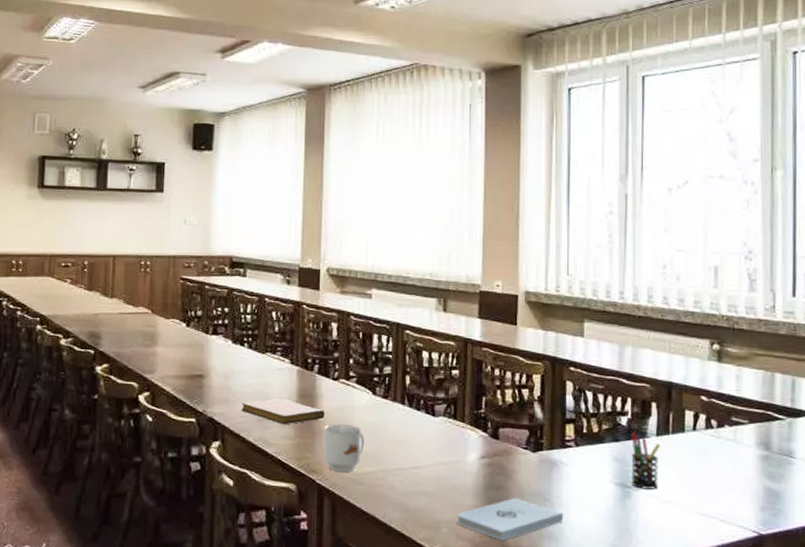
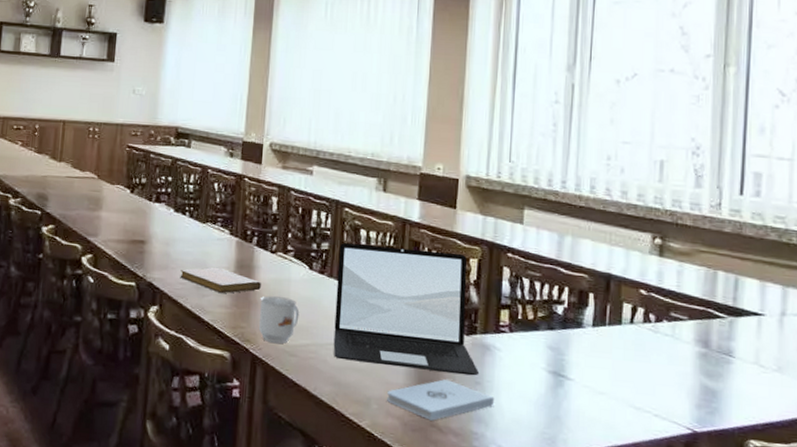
laptop: none [400,366,547,493] -> present [333,243,479,376]
pen holder: present [631,433,661,490] -> none [565,322,596,380]

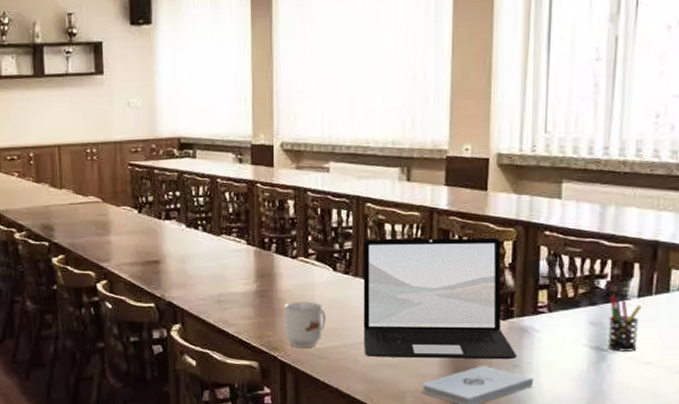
notebook: present [180,267,261,294] -> none [199,279,284,305]
pen holder: none [565,322,596,380] -> present [608,295,642,351]

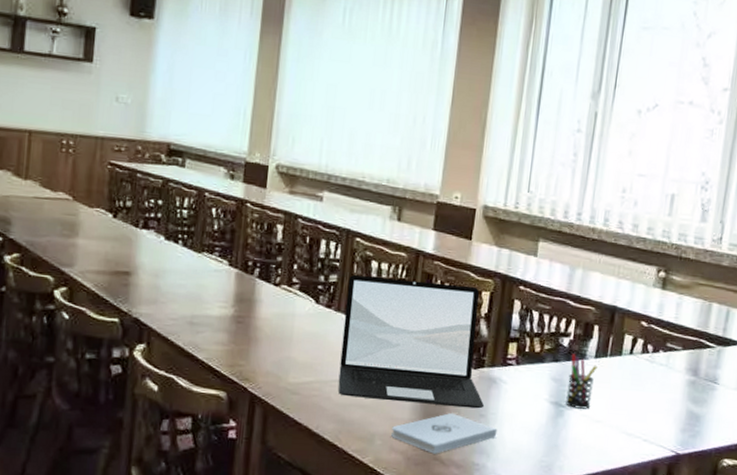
mug: present [284,302,326,348] -> none [259,331,304,381]

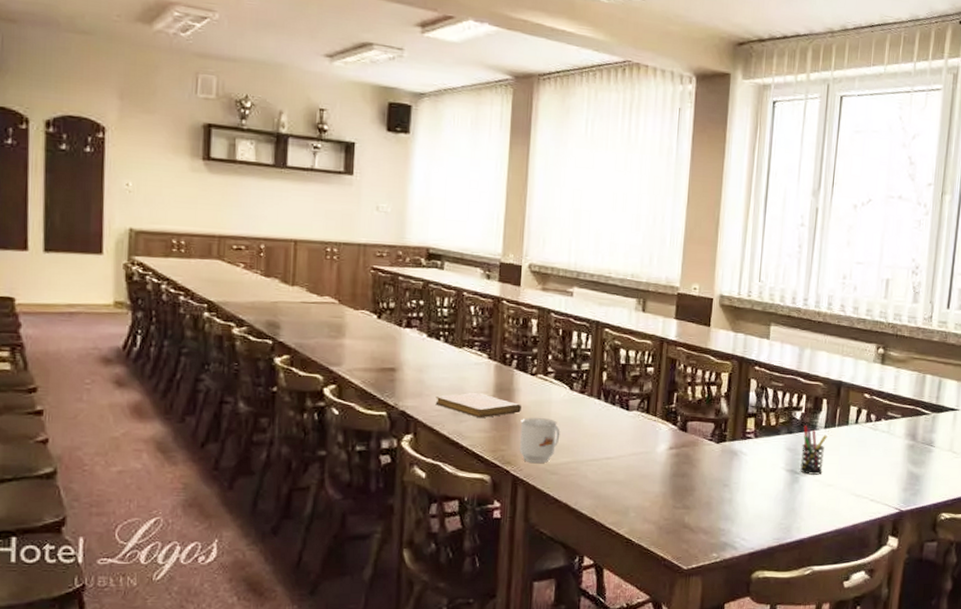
notebook: none [171,301,263,330] -> present [435,392,521,419]
mug: none [259,331,304,381] -> present [520,418,560,463]
laptop: present [338,275,484,409] -> none [593,363,727,479]
notepad: present [391,413,498,454] -> none [644,485,740,522]

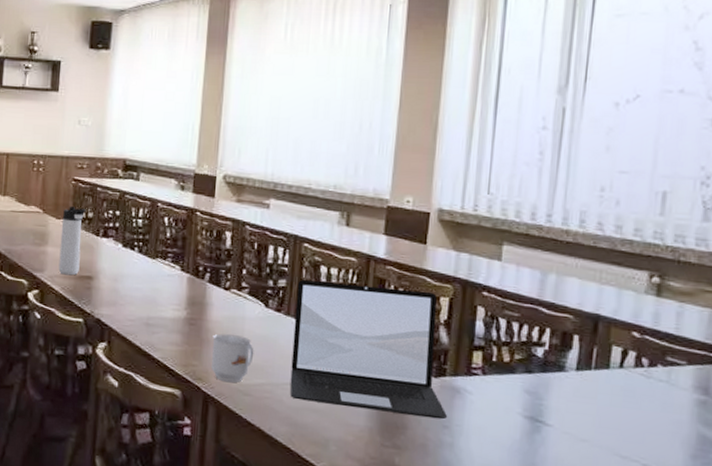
thermos bottle: none [358,297,387,368] -> present [58,206,86,275]
notebook: present [435,392,521,419] -> none [129,303,214,331]
laptop: none [593,363,727,479] -> present [290,280,447,419]
pen holder: present [800,426,827,475] -> none [543,365,580,426]

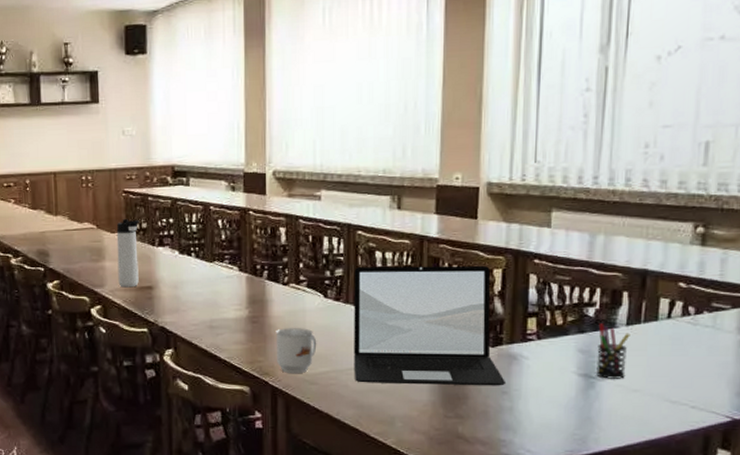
pen holder: none [543,365,580,426] -> present [596,323,630,379]

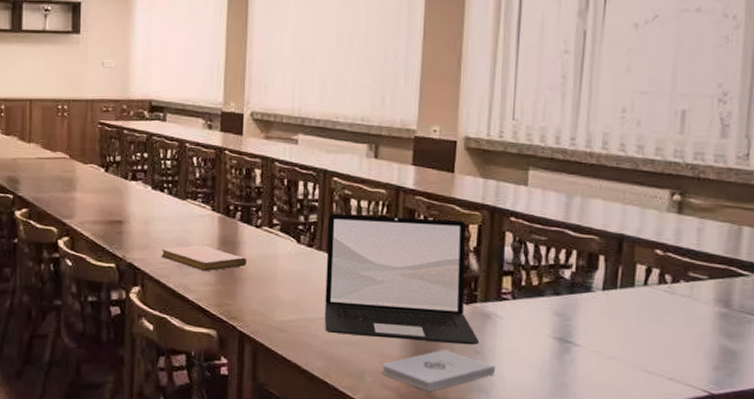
thermos bottle: present [116,219,139,288] -> none [88,151,113,221]
notebook: none [192,305,275,331] -> present [161,244,246,272]
mug: present [275,328,317,373] -> none [246,272,288,320]
notepad: none [412,392,523,433] -> present [382,350,496,392]
pen holder: present [596,323,630,379] -> none [572,286,606,345]

